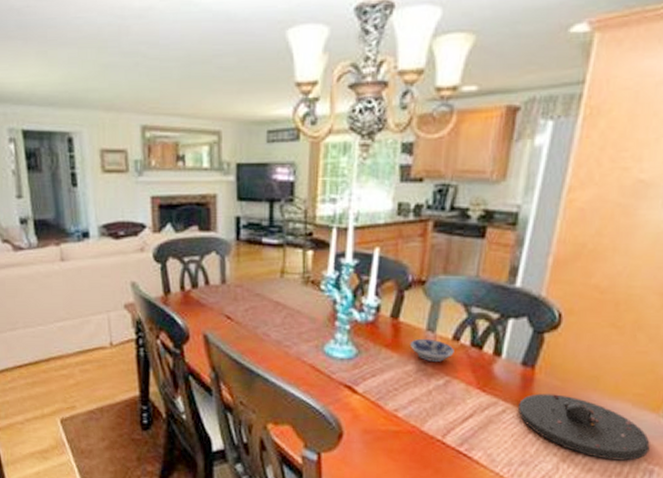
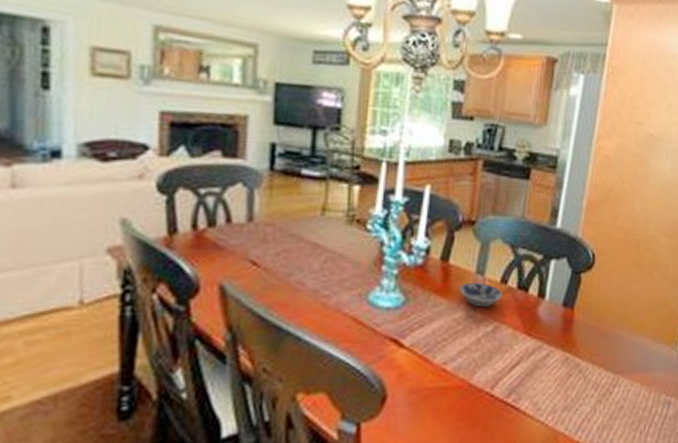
plate: present [518,393,650,461] -> none [561,334,667,396]

